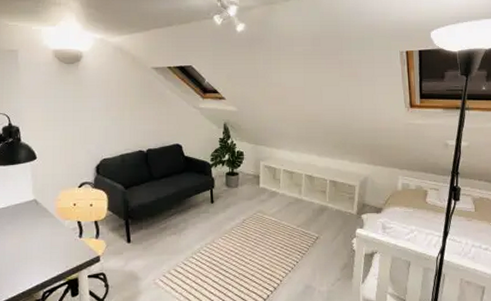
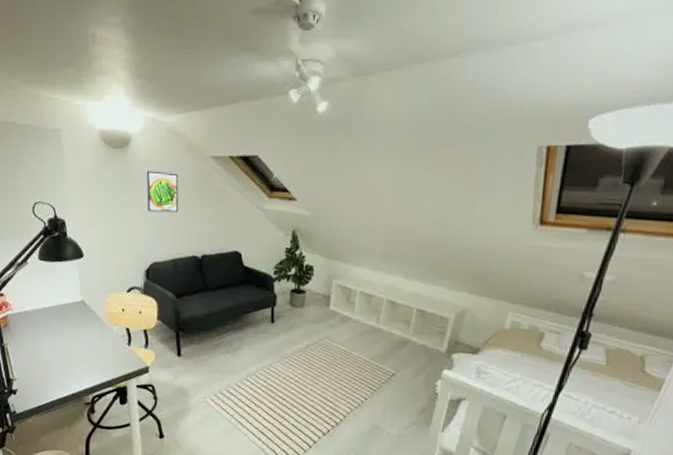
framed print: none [96,81,125,115] -> present [147,170,179,213]

